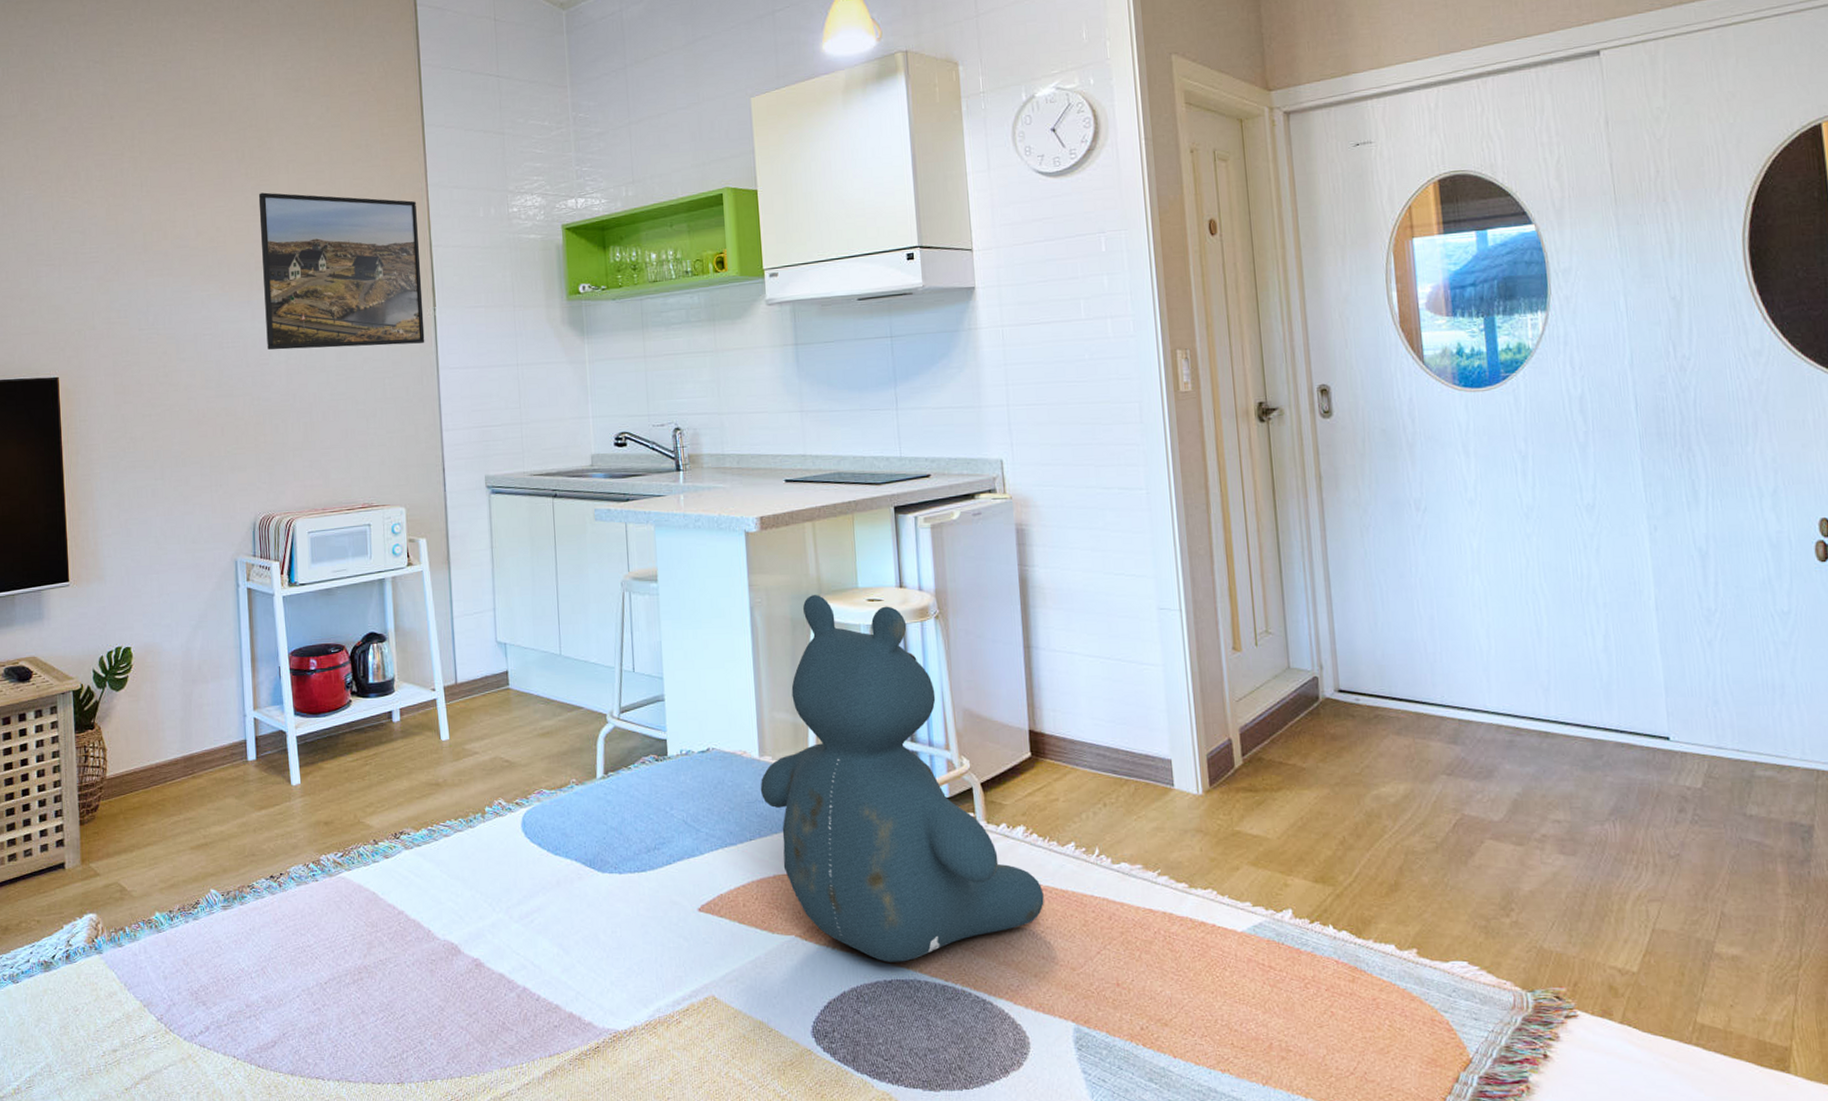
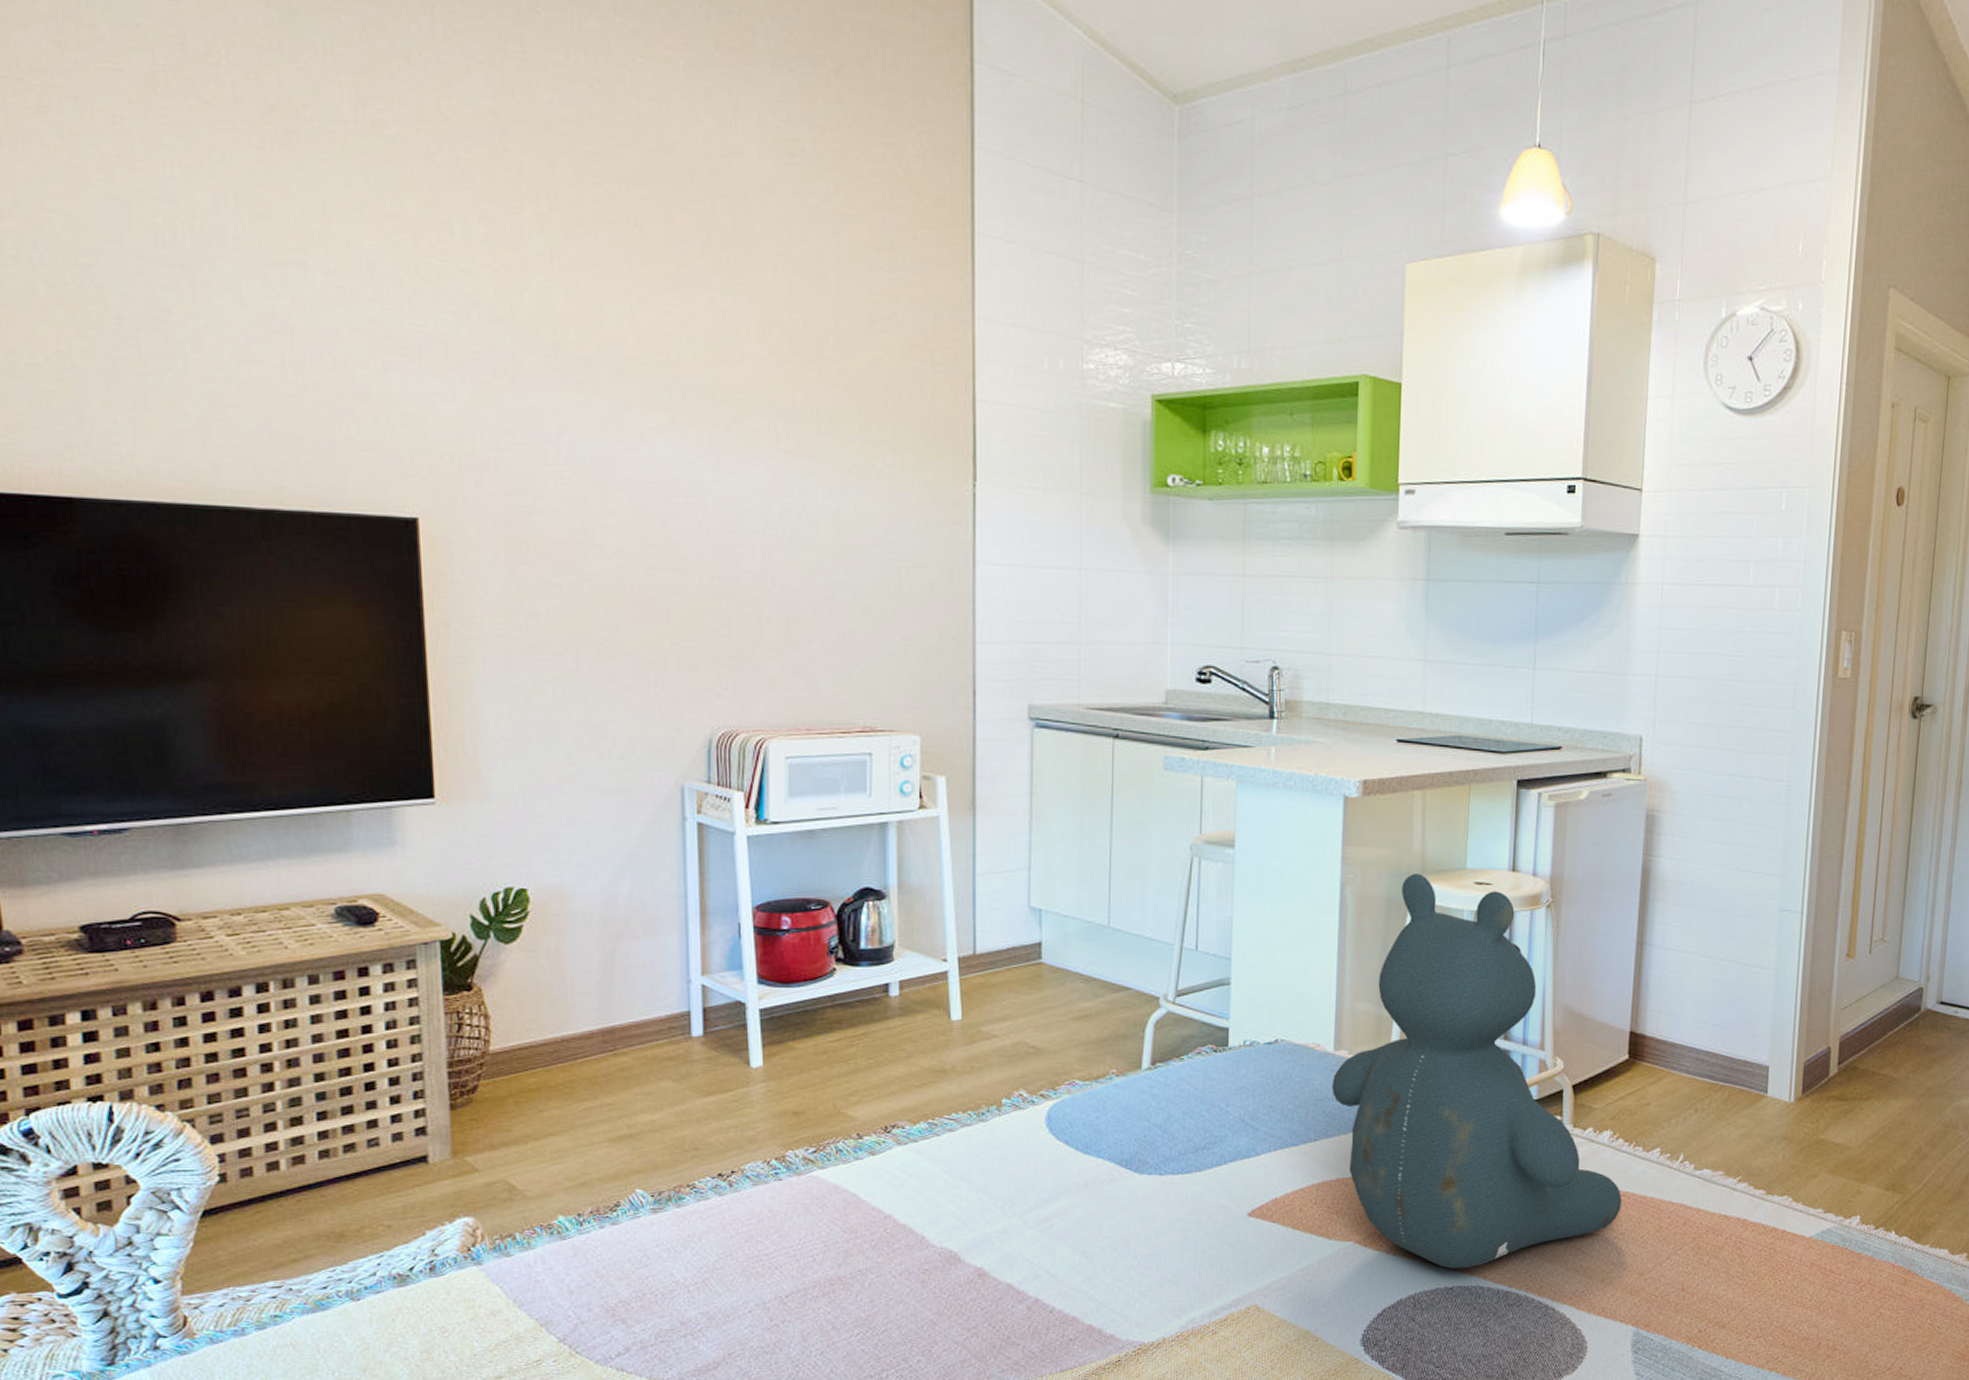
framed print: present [258,192,425,350] -> none [730,294,959,527]

